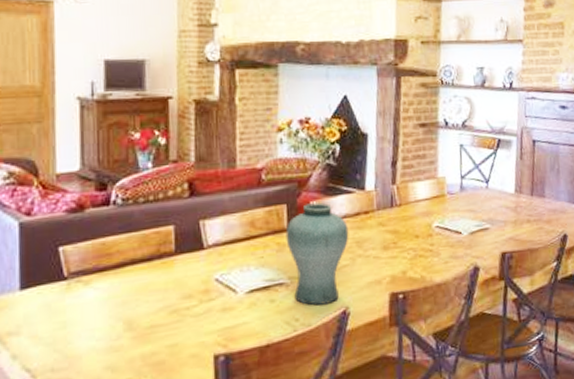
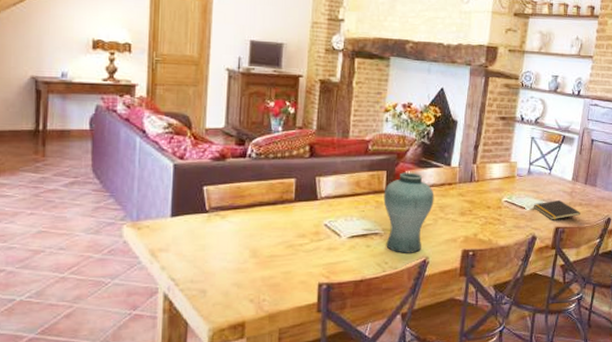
notepad: none [471,218,530,245] -> present [533,199,581,220]

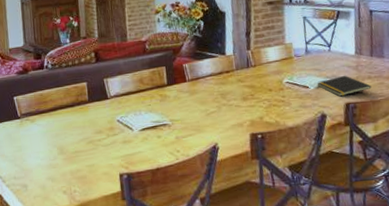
vase: present [383,172,434,253] -> none [166,65,215,141]

